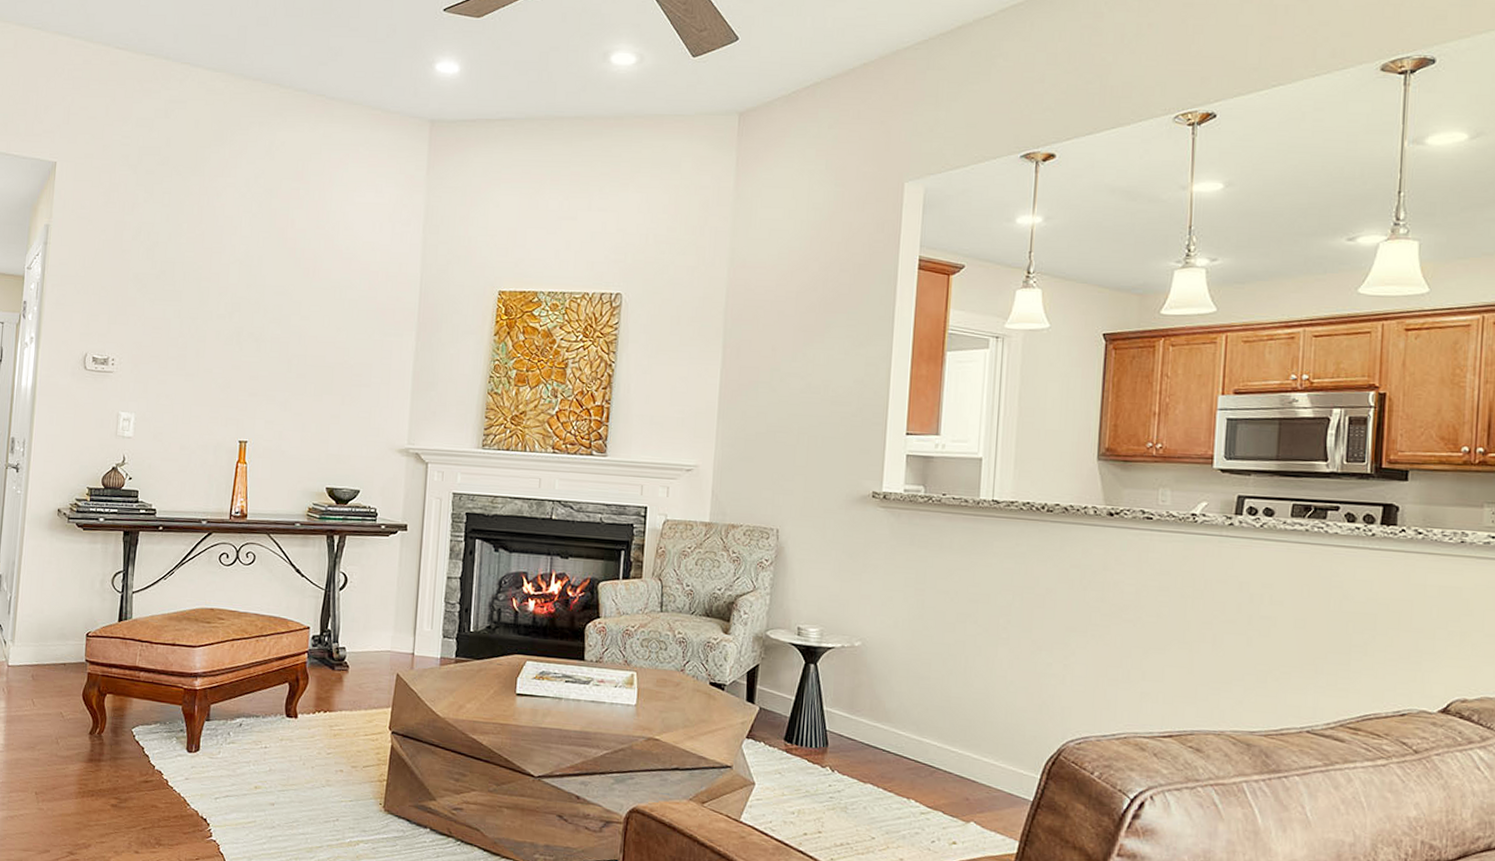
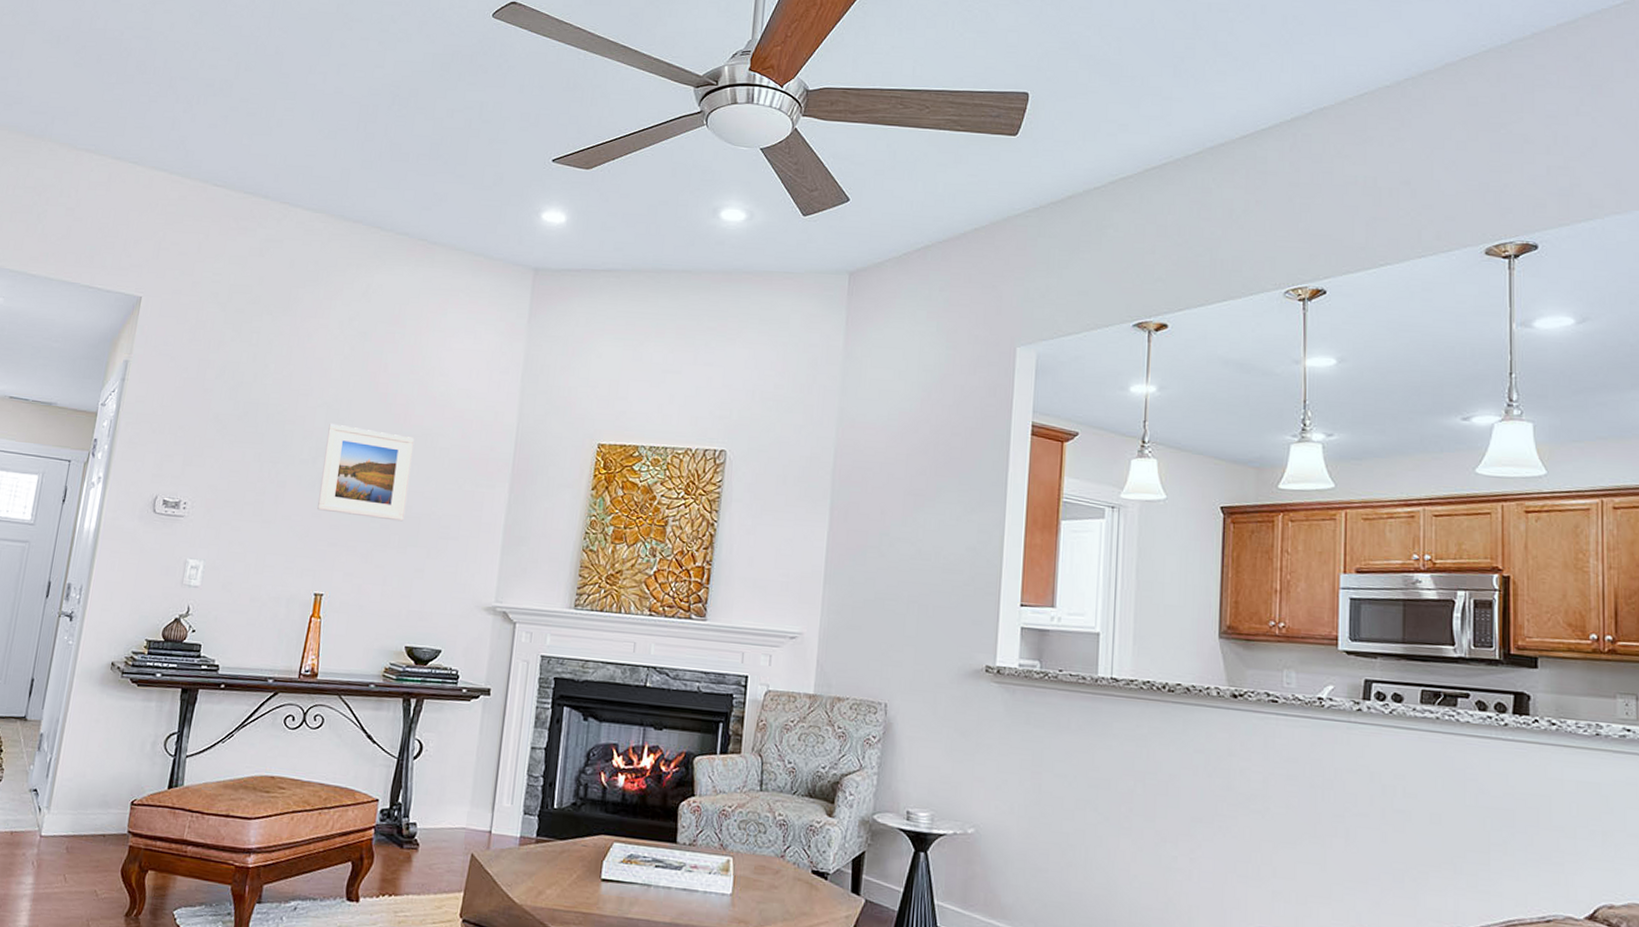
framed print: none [237,279,324,371] -> present [317,423,415,522]

